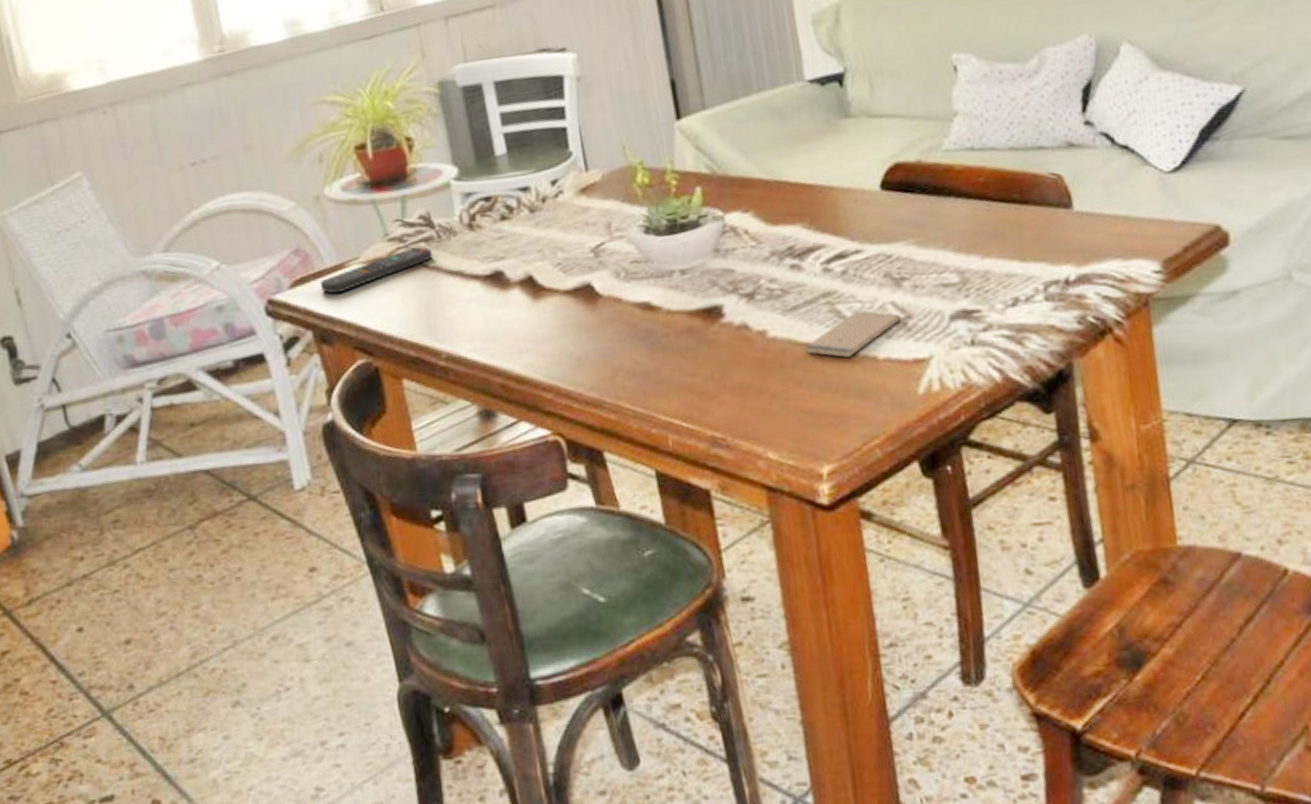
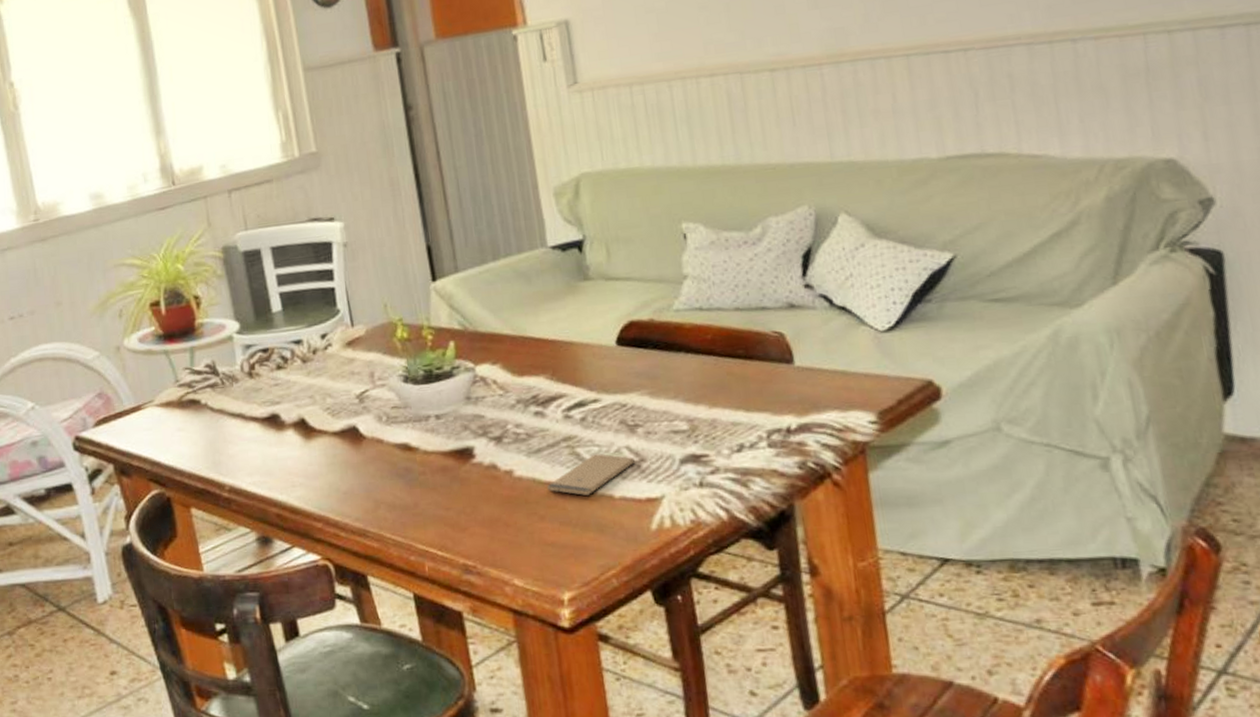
remote control: present [320,246,432,294] -> none [120,392,217,432]

